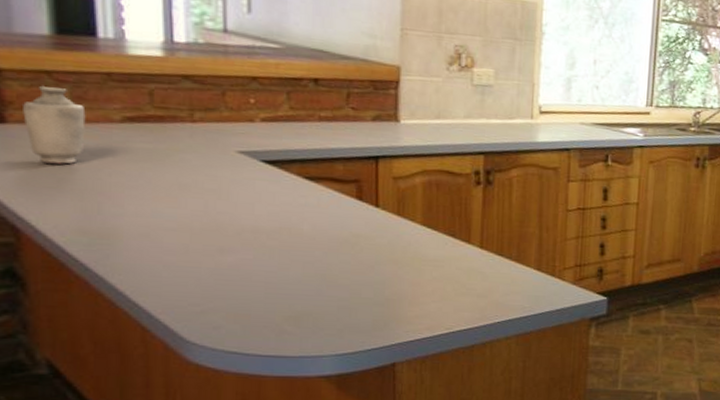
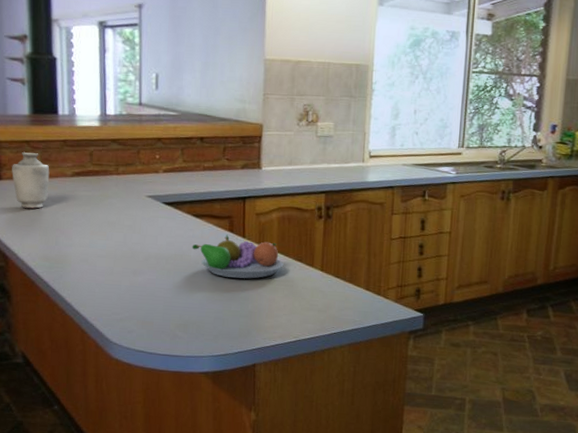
fruit bowl: none [304,203,431,258] -> present [192,235,284,279]

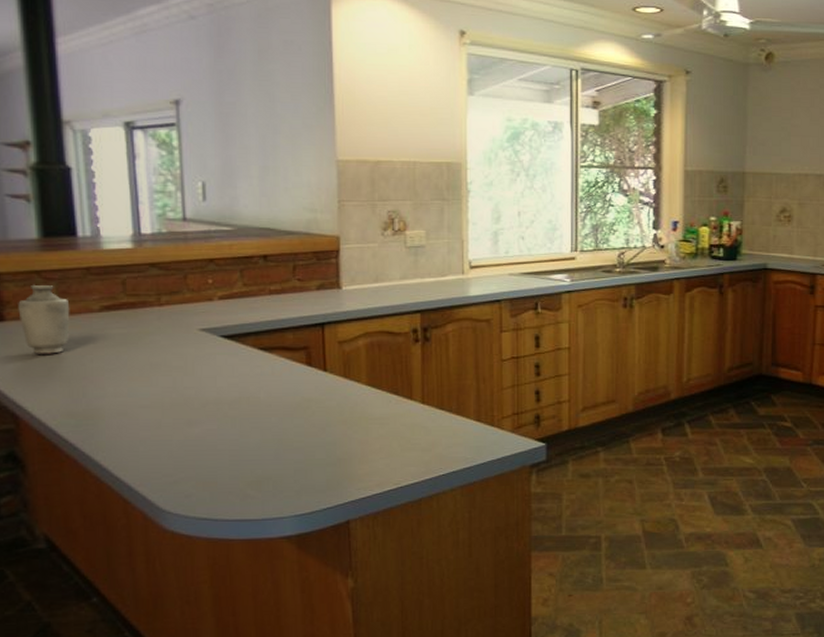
fruit bowl: present [192,235,284,279] -> none [261,369,376,420]

